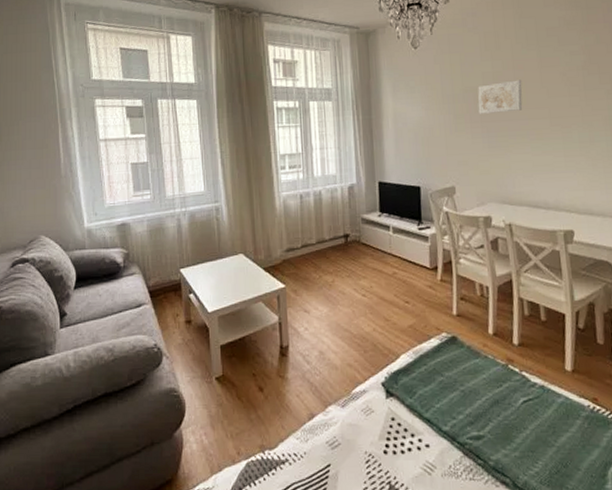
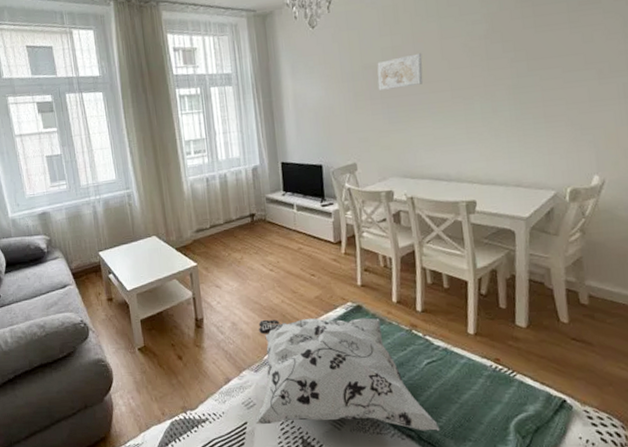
decorative pillow: none [339,349,536,478] -> present [255,318,440,431]

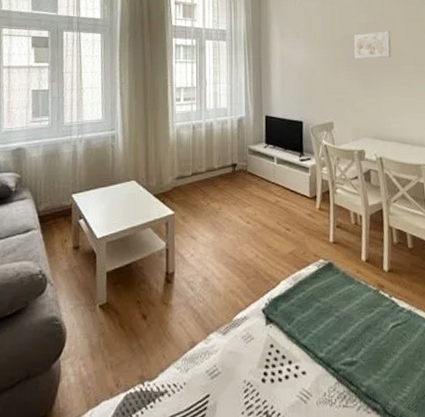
decorative pillow: present [255,318,440,431] -> none [218,275,404,403]

